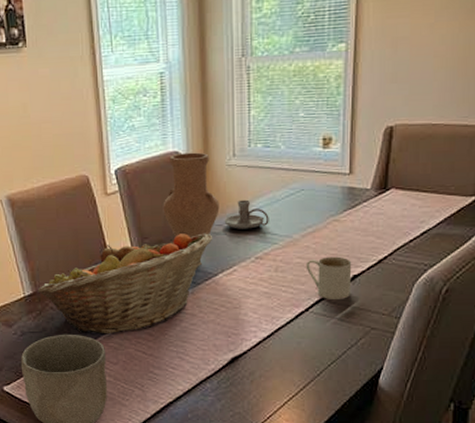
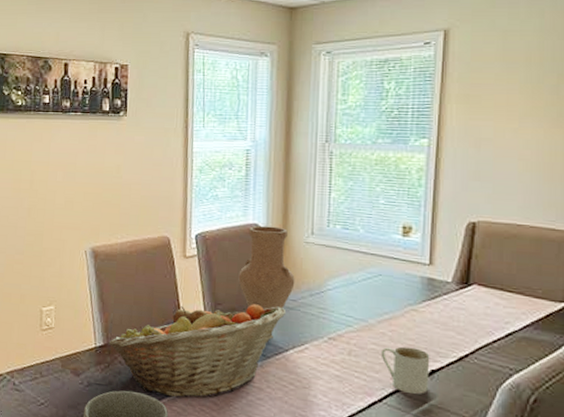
candle holder: present [224,199,269,229] -> none [298,277,345,308]

